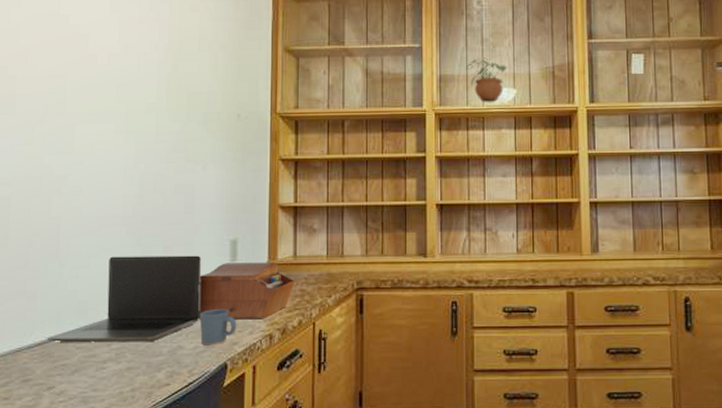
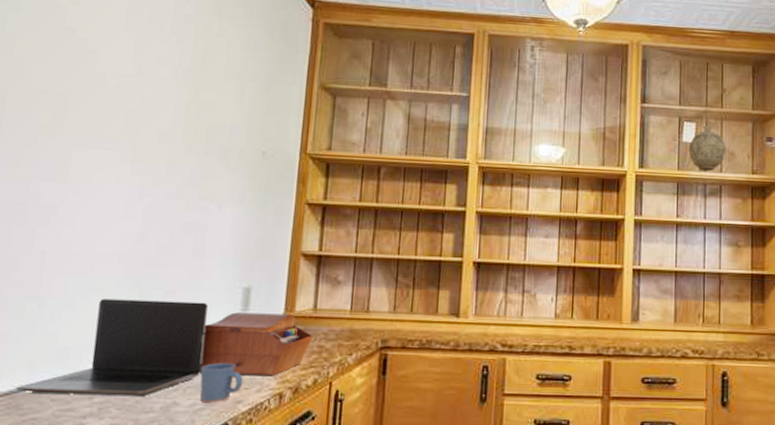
potted plant: present [466,58,507,103] -> none [514,113,557,161]
decorative vase: none [638,56,676,102] -> present [688,125,725,172]

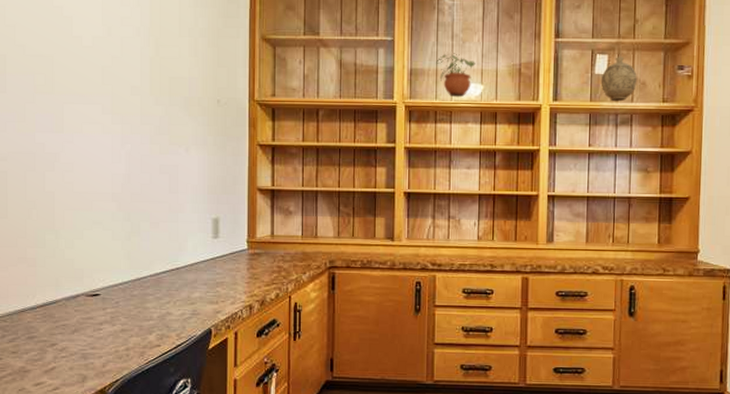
laptop computer: present [15,298,209,396] -> none [47,229,187,307]
mug: present [199,363,244,403] -> none [185,281,220,313]
sewing box: present [200,312,313,377] -> none [185,239,273,292]
potted plant: none [514,113,557,161] -> present [436,53,476,98]

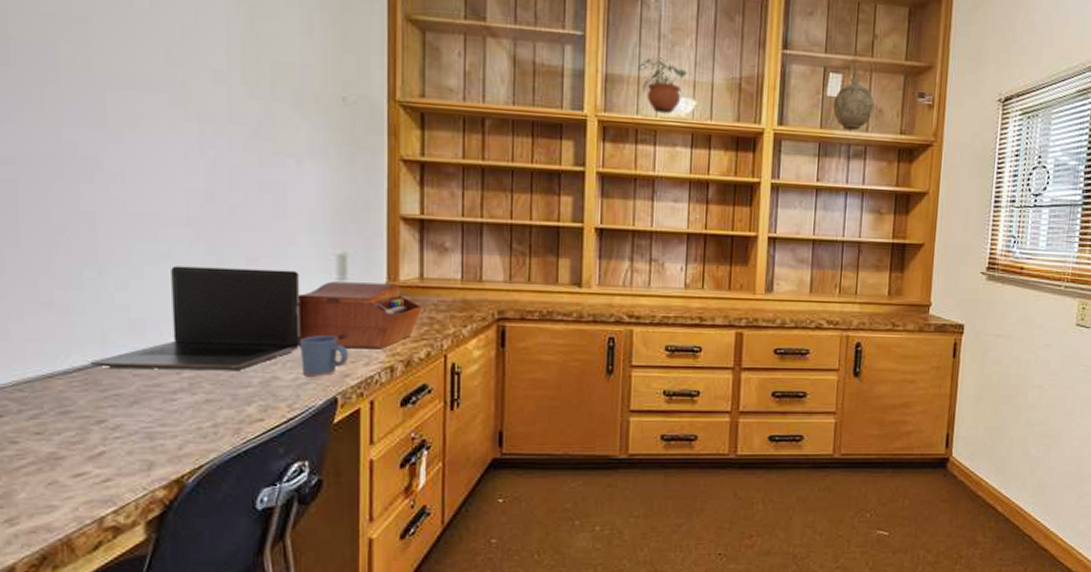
laptop computer: none [47,229,187,307] -> present [89,266,301,370]
sewing box: none [185,239,273,292] -> present [299,281,422,349]
mug: none [185,281,220,313] -> present [299,335,349,377]

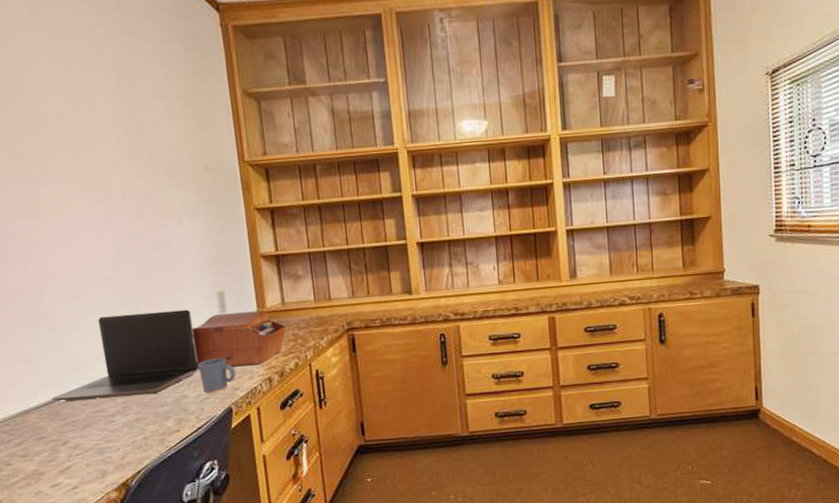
potted plant: present [638,58,687,114] -> none [435,89,477,137]
decorative vase: present [833,77,874,131] -> none [609,76,647,125]

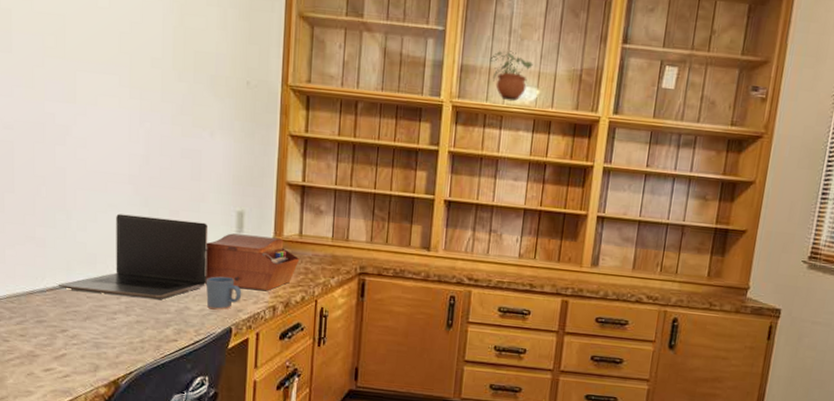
potted plant: none [435,89,477,137] -> present [490,51,533,102]

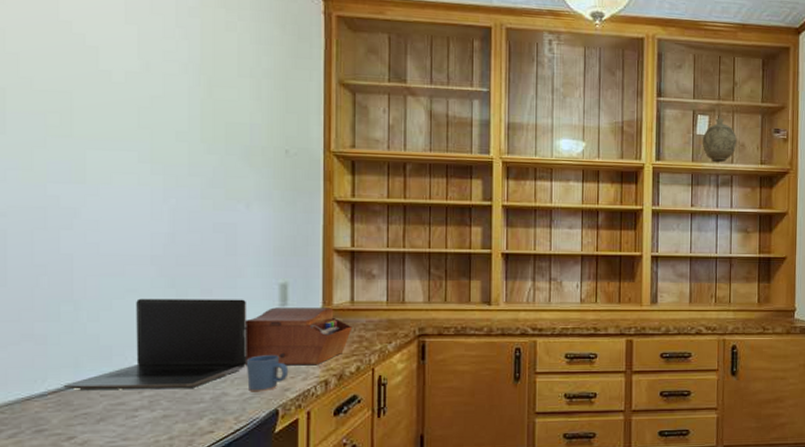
potted plant: present [490,51,533,102] -> none [535,108,577,155]
decorative vase: none [666,70,707,121] -> present [702,118,736,163]

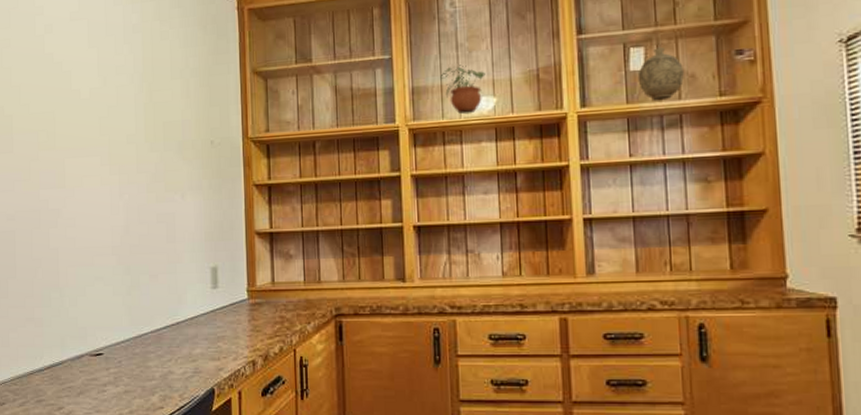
laptop computer: present [62,298,247,390] -> none [54,283,188,366]
sewing box: present [246,307,353,366] -> none [185,289,275,346]
mug: present [246,355,289,392] -> none [186,336,222,371]
potted plant: none [535,108,577,155] -> present [440,65,485,115]

